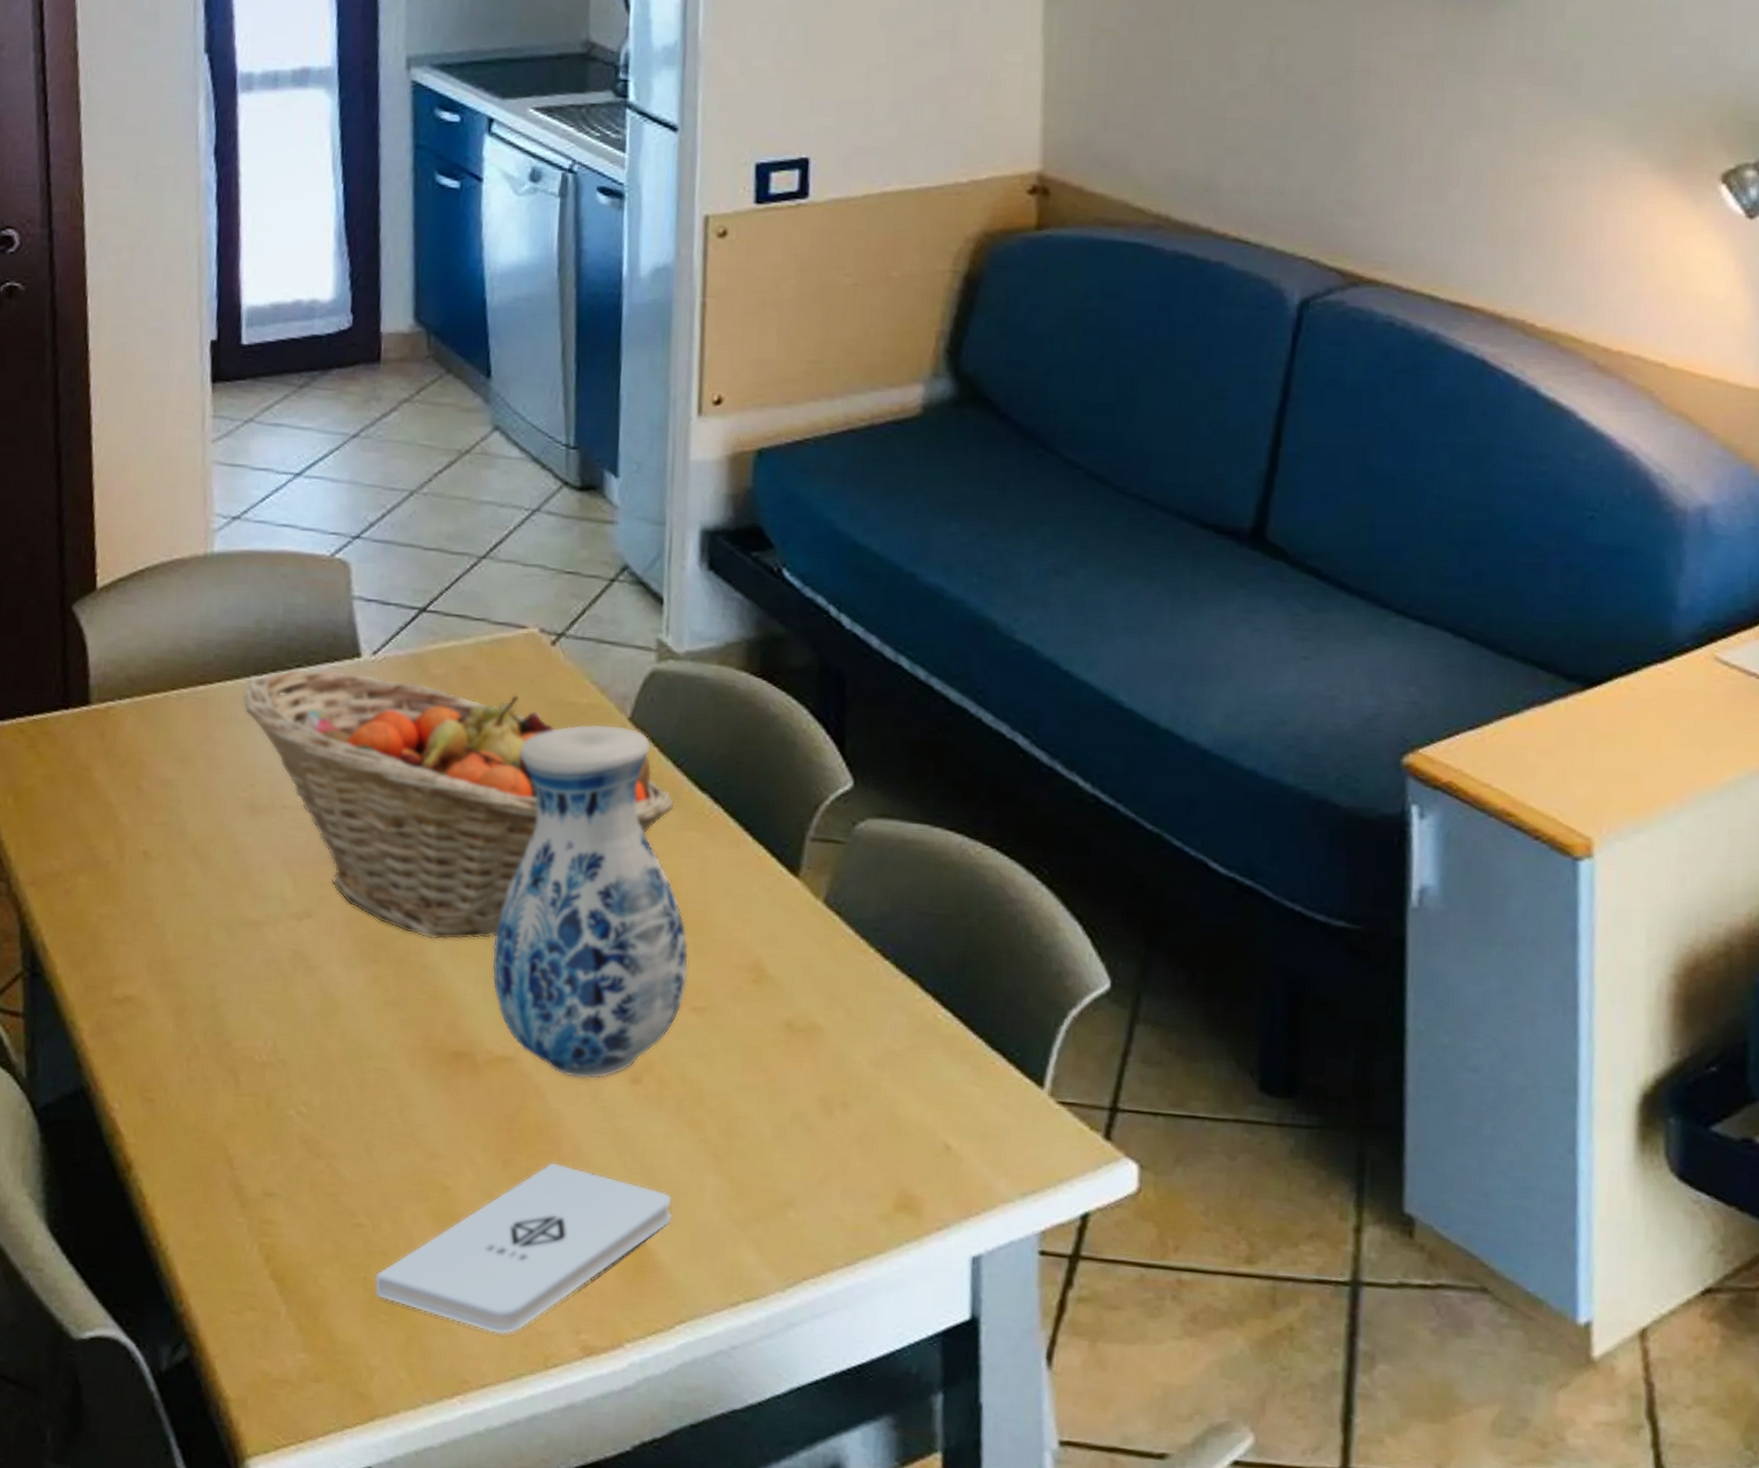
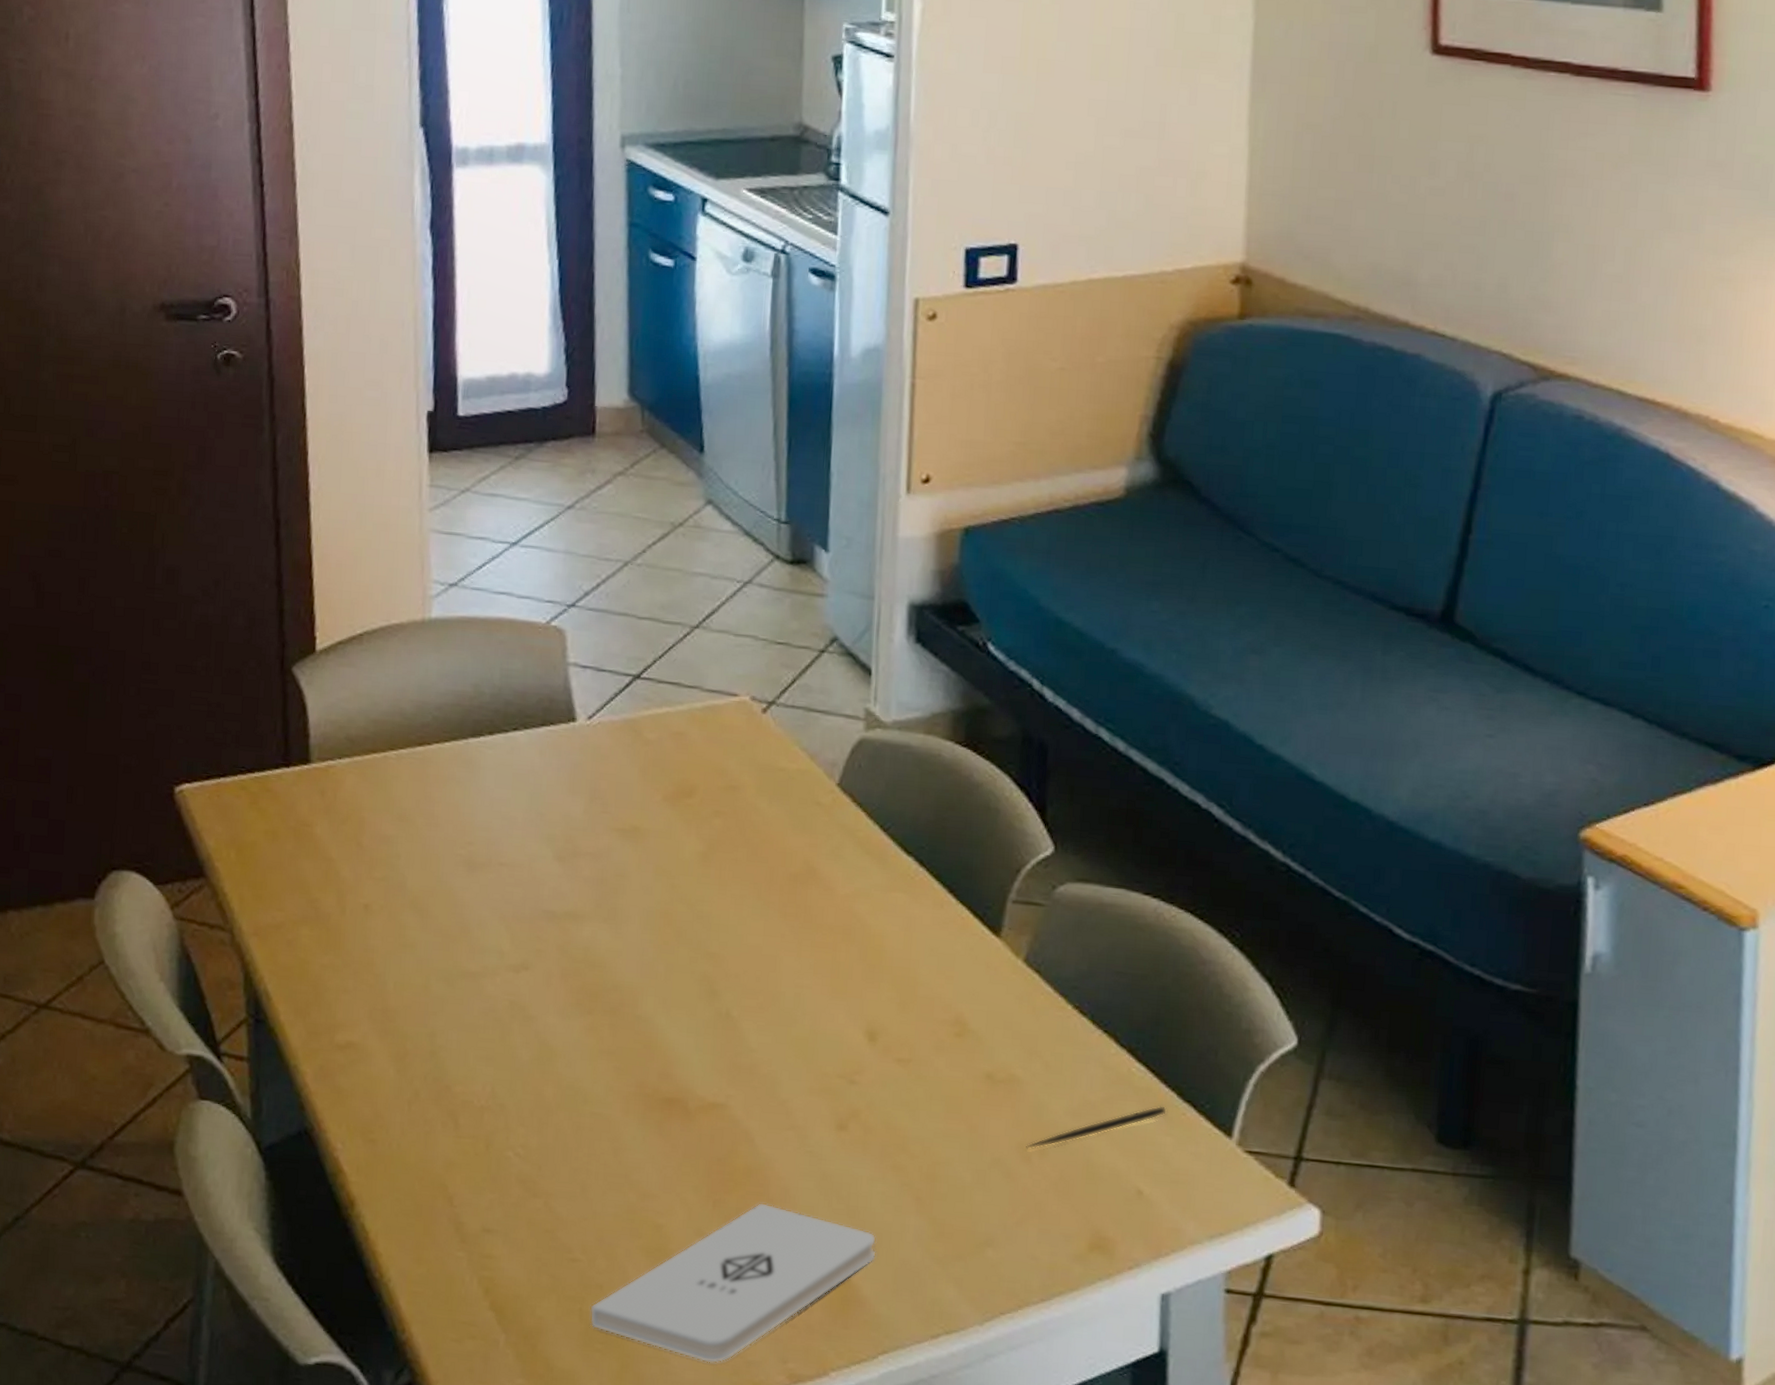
fruit basket: present [242,669,675,940] -> none [460,732,881,993]
vase: present [492,723,689,1080] -> none [703,788,894,1126]
pen: none [828,1054,975,1102] -> present [1026,1105,1167,1149]

